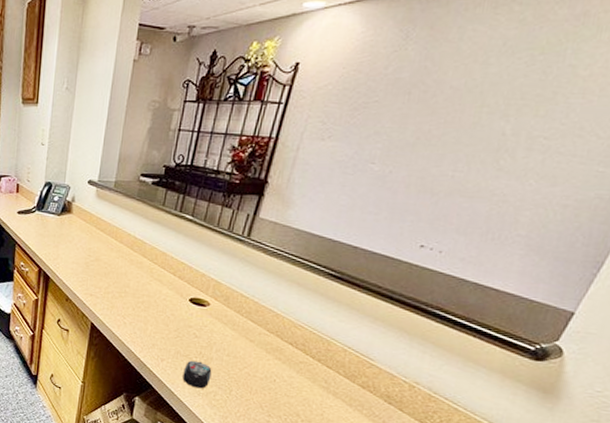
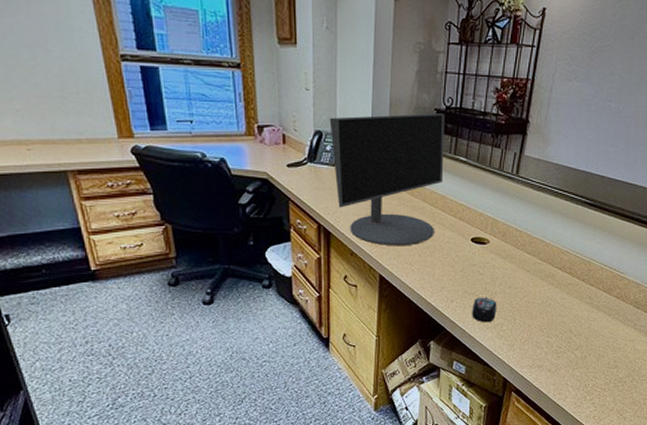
computer monitor: none [59,169,174,298] -> present [329,113,445,246]

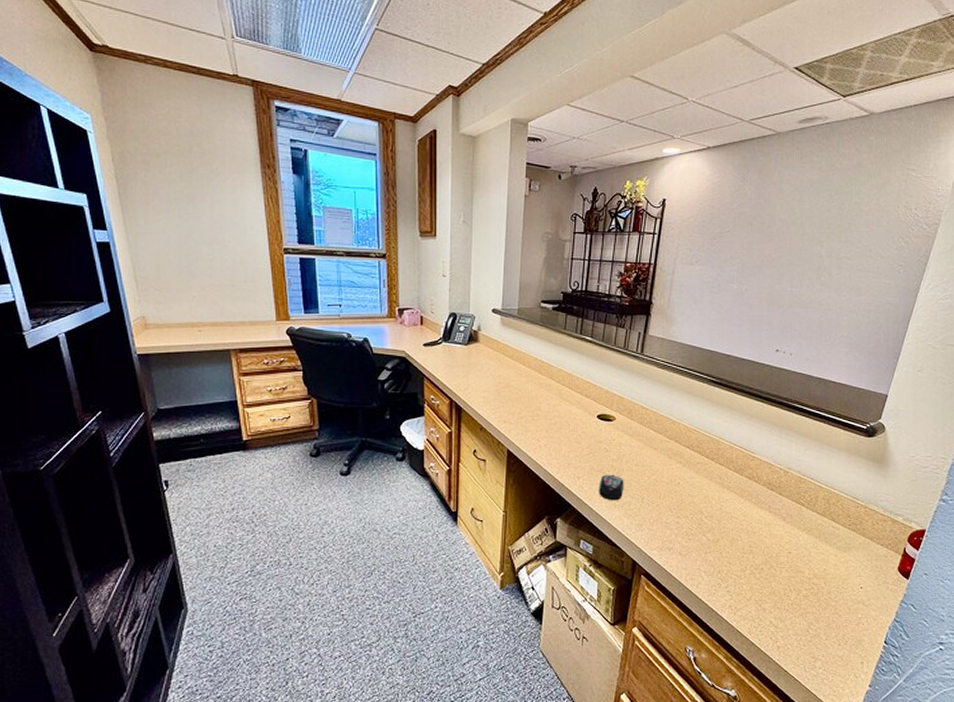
computer monitor: present [329,113,445,246] -> none [463,296,572,422]

